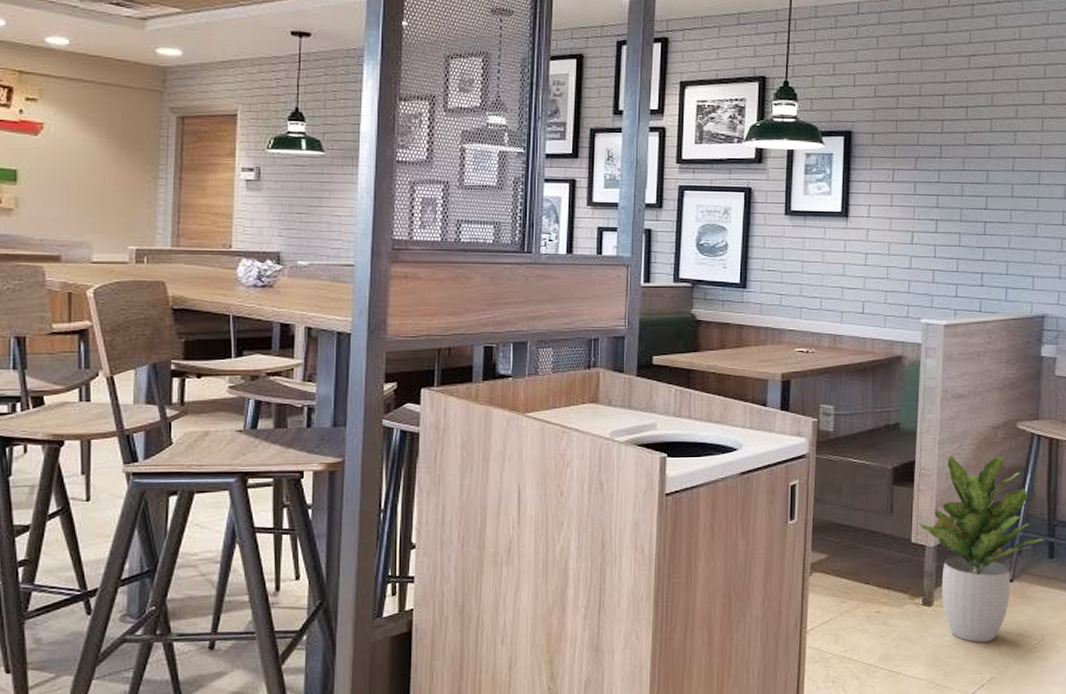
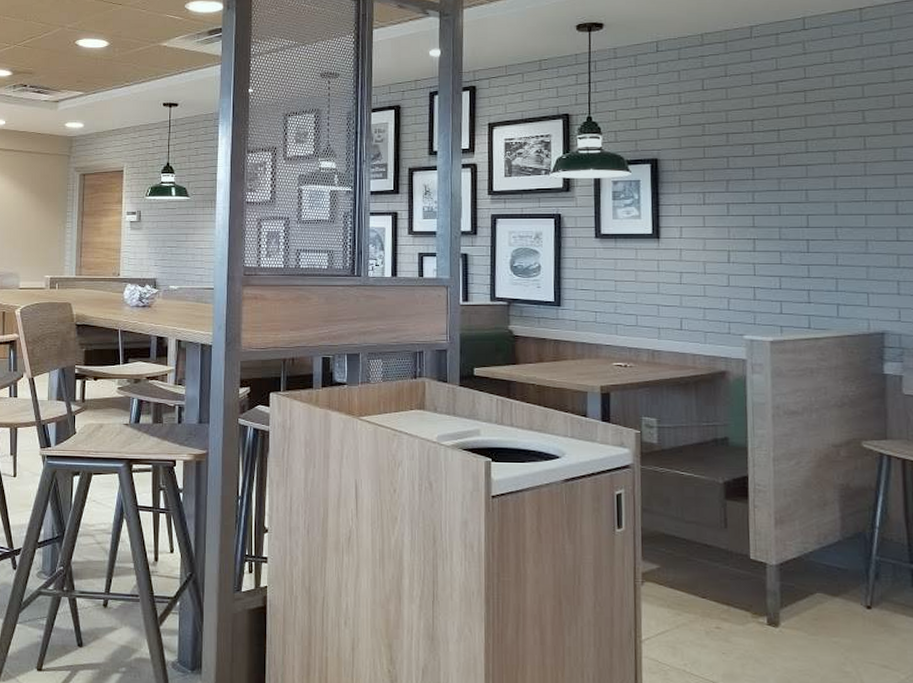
potted plant: present [917,454,1044,643] -> none [755,471,906,671]

